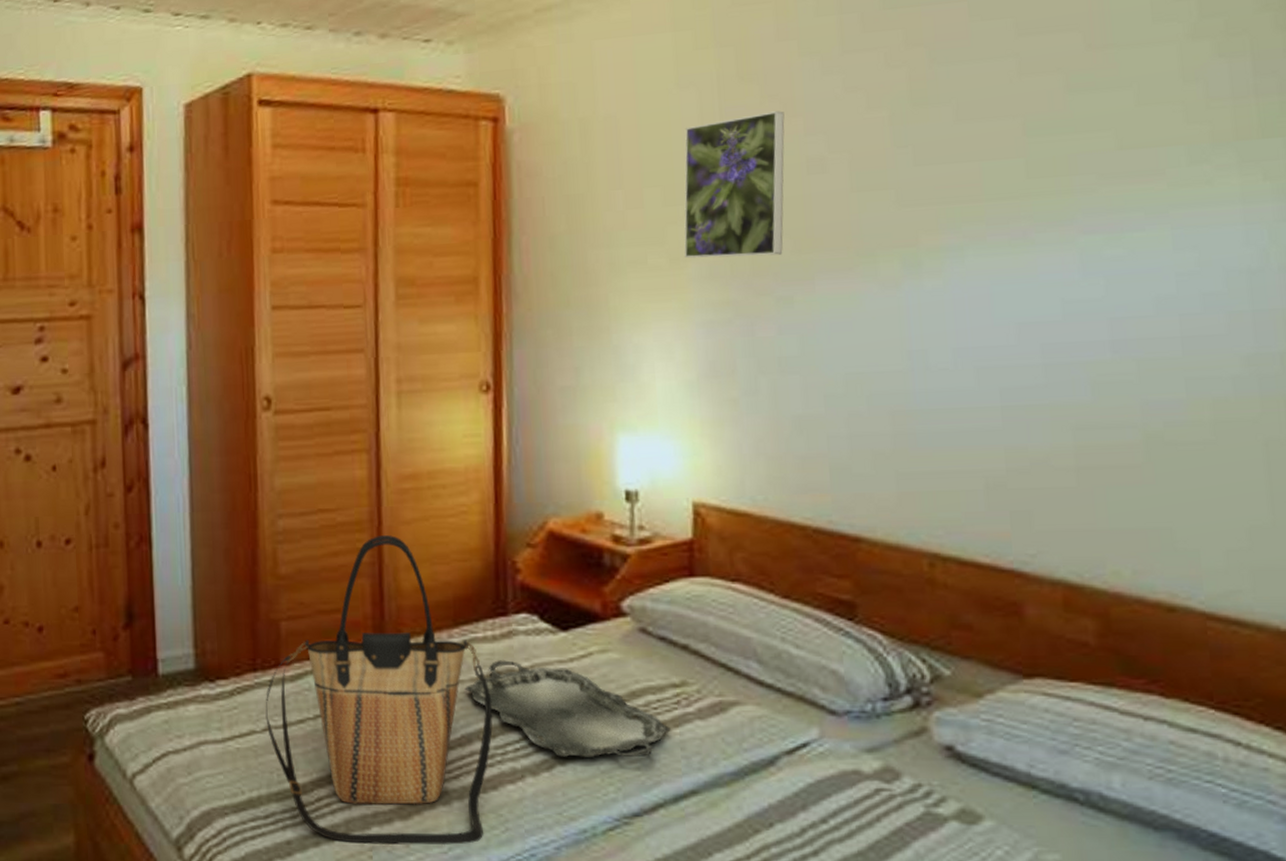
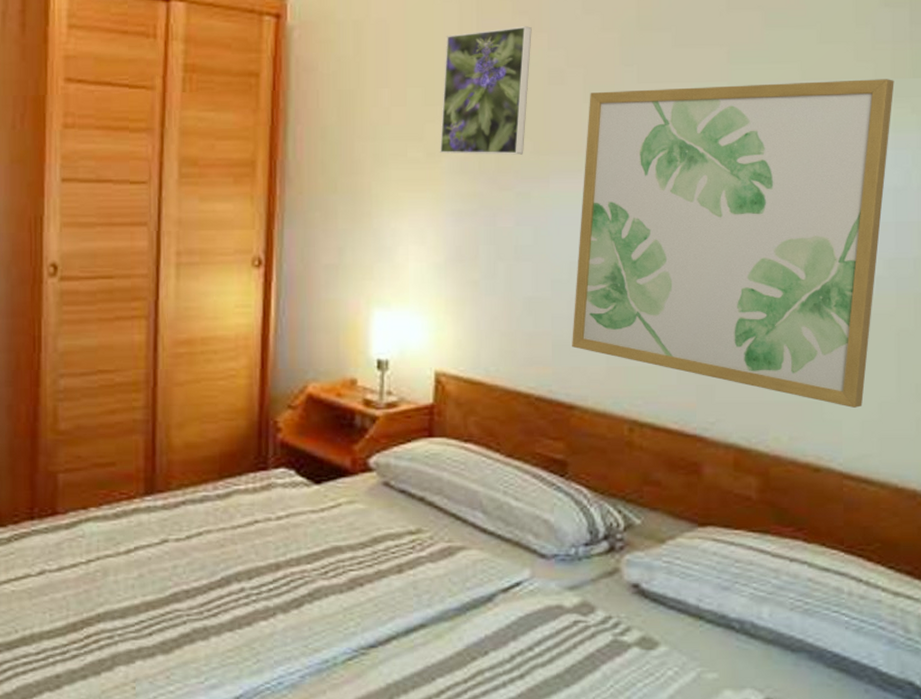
tote bag: present [265,535,493,846] -> none [40,396,250,677]
serving tray: present [464,660,671,759] -> none [226,510,406,597]
wall art: none [852,141,1239,534] -> present [572,79,894,408]

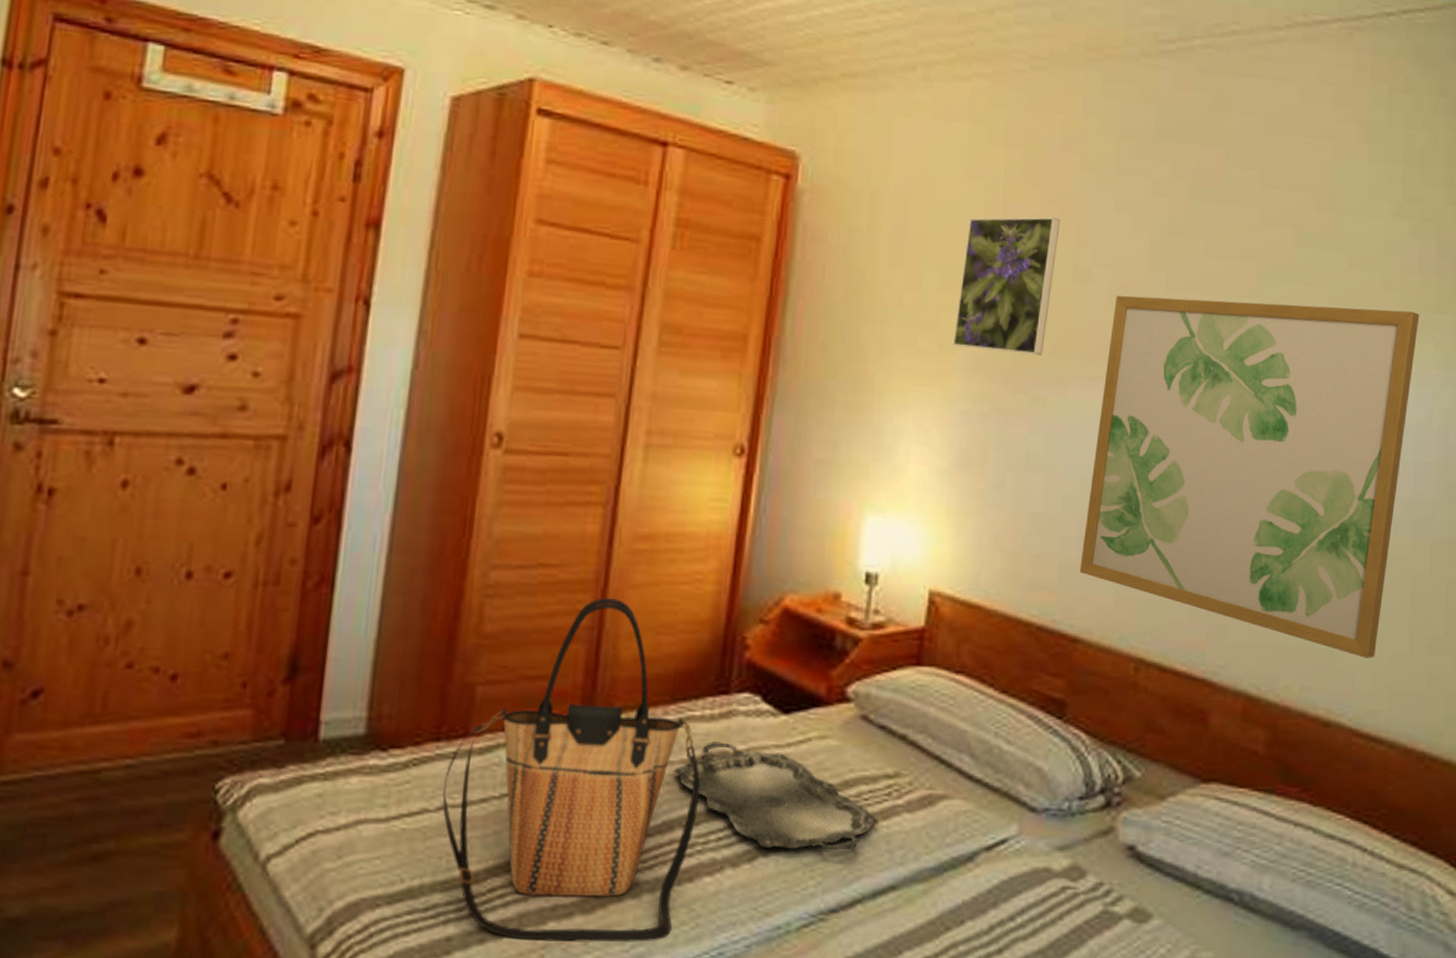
tote bag: none [40,396,250,677] -> present [442,598,701,943]
serving tray: none [226,510,406,597] -> present [673,741,879,850]

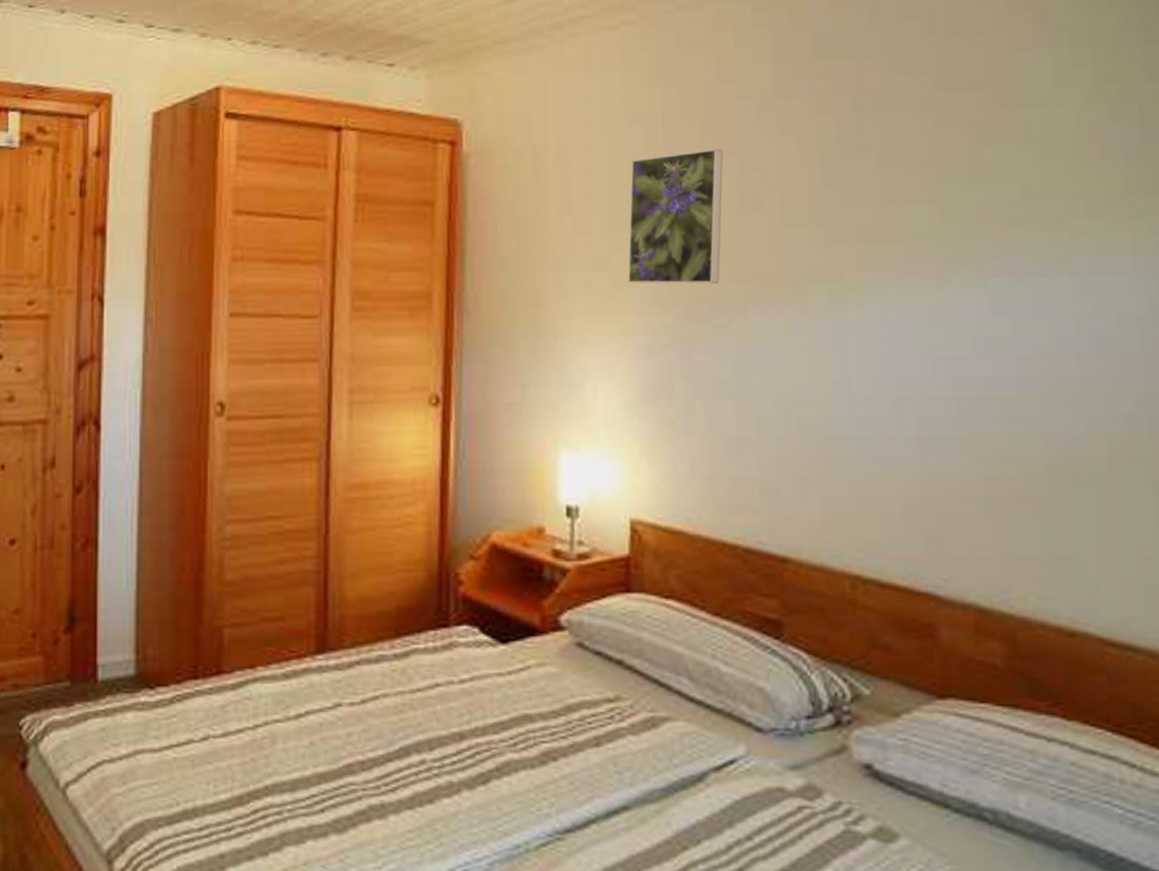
tote bag: present [442,598,701,943] -> none [204,544,432,861]
serving tray: present [673,741,879,850] -> none [404,672,604,773]
wall art: present [1080,295,1420,658] -> none [781,197,1130,563]

